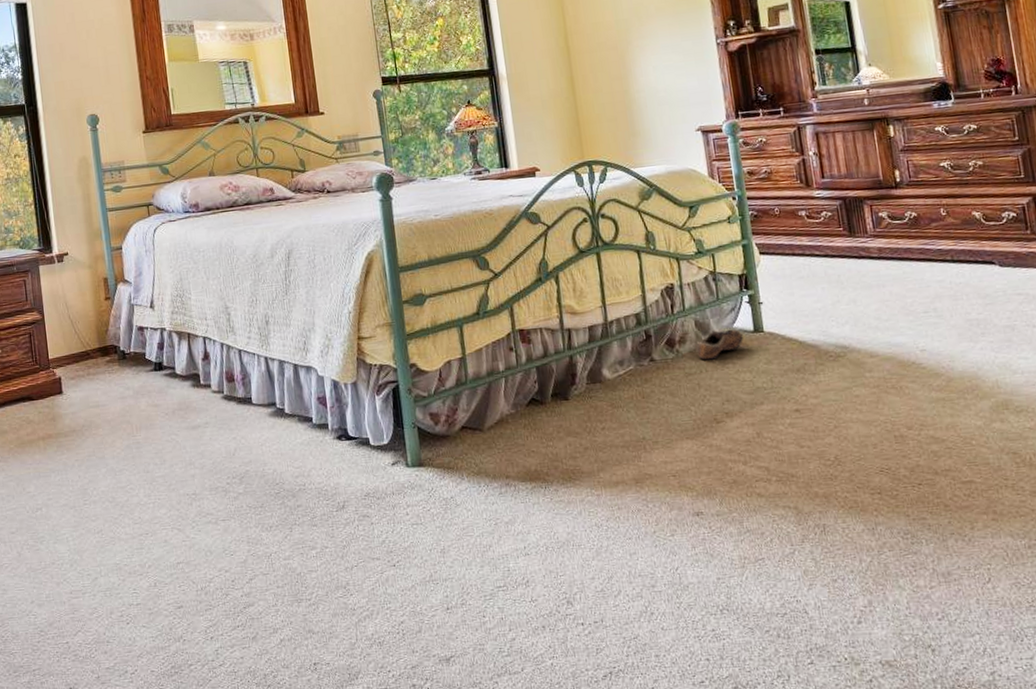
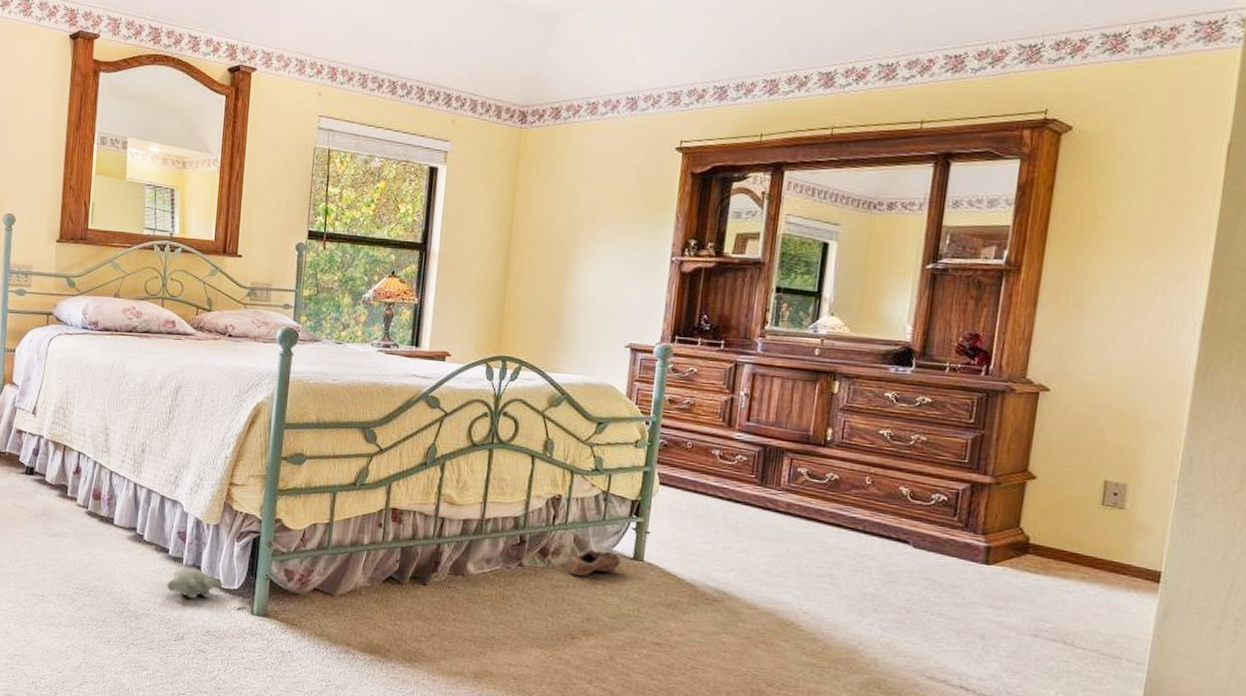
plush toy: none [317,431,376,464] -> present [166,567,227,599]

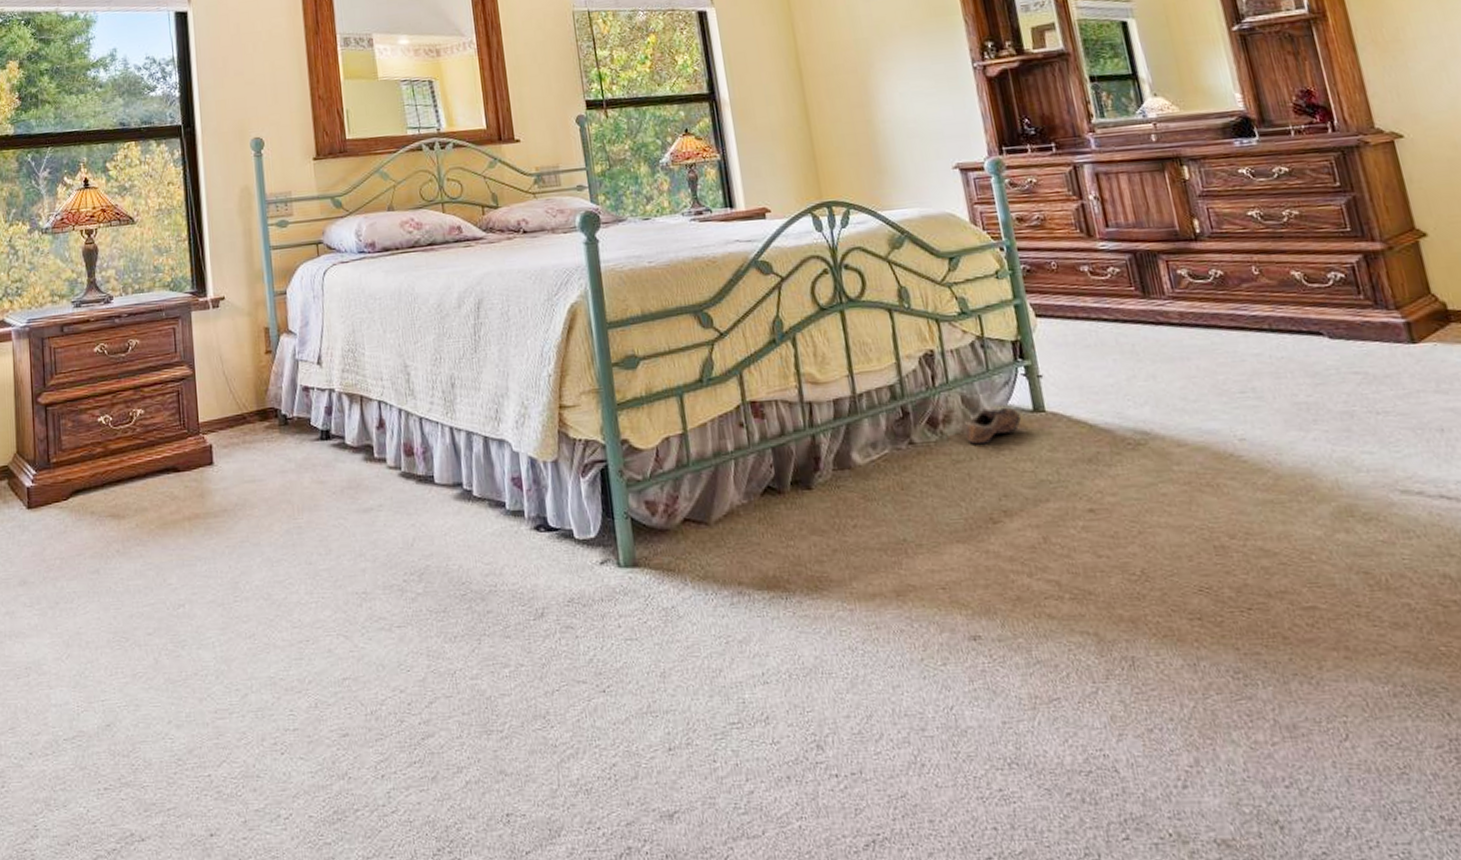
plush toy: present [166,567,227,599] -> none [510,520,581,561]

